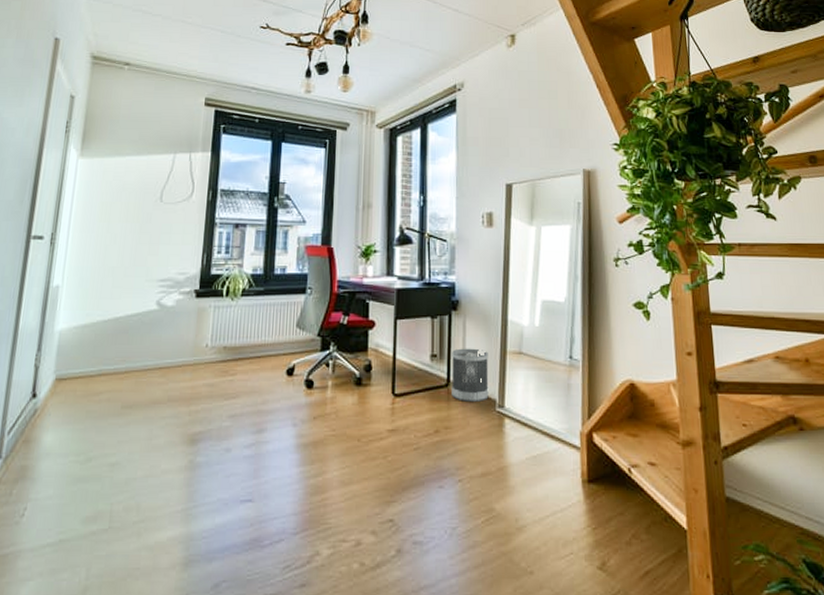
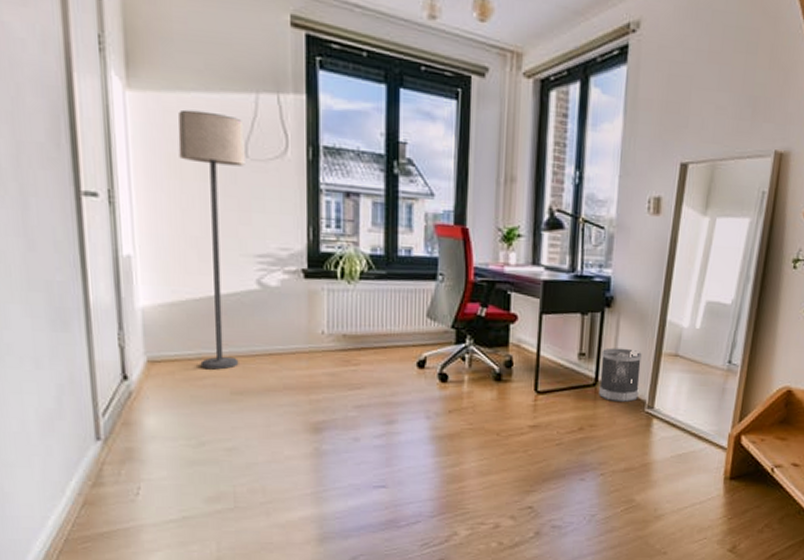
lamp: none [99,169,162,385] -> present [178,109,245,370]

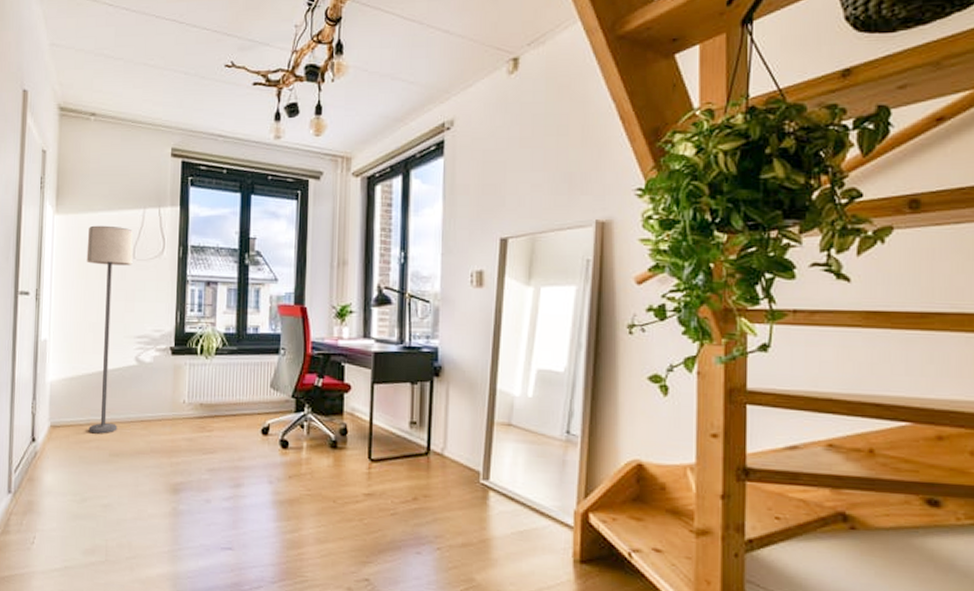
wastebasket: present [599,347,642,402] -> none [432,416,473,472]

